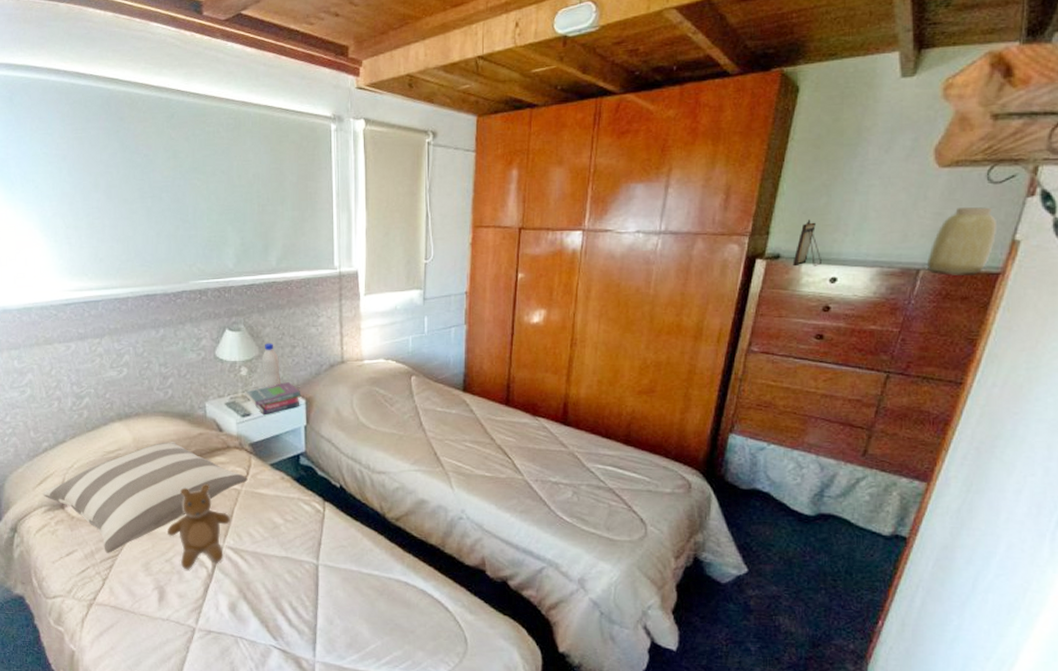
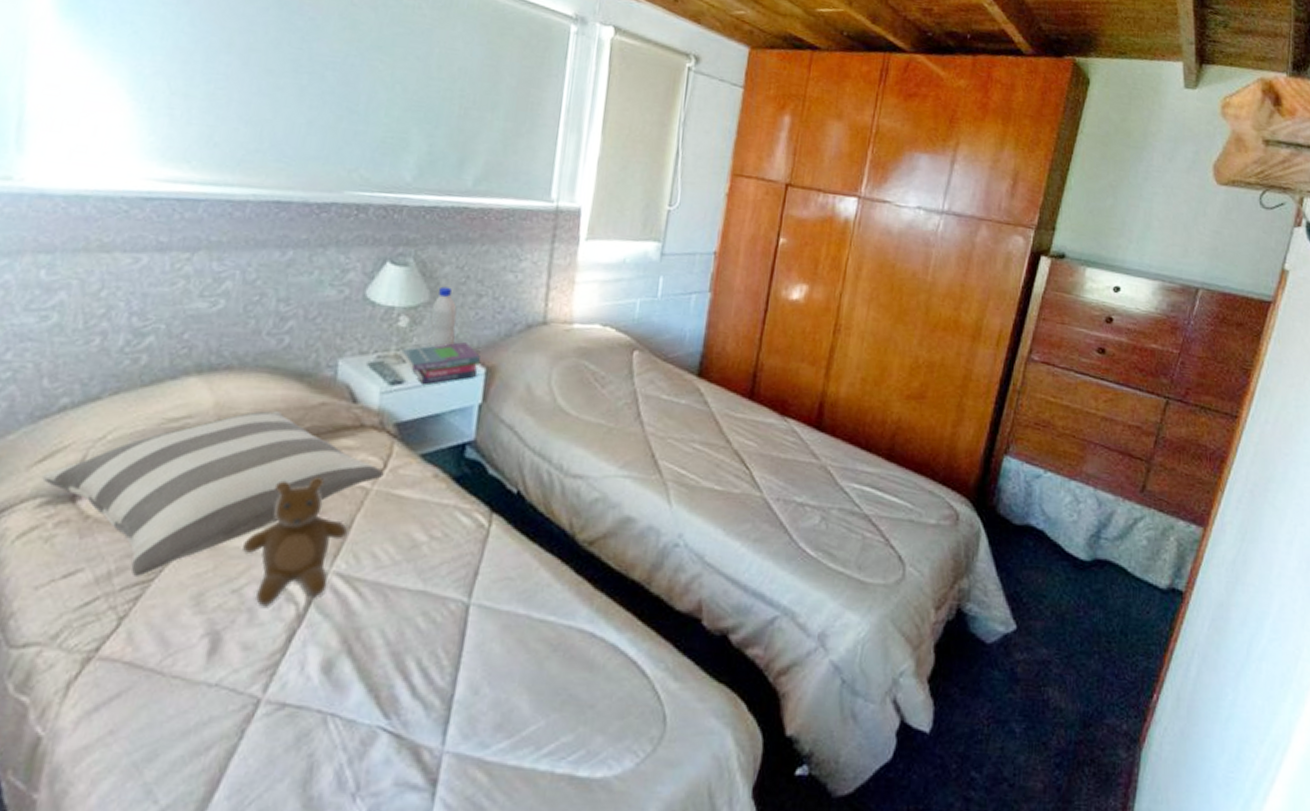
photo frame: present [793,219,821,267] -> none [1077,220,1106,272]
vase: present [927,207,998,277] -> none [1206,229,1269,302]

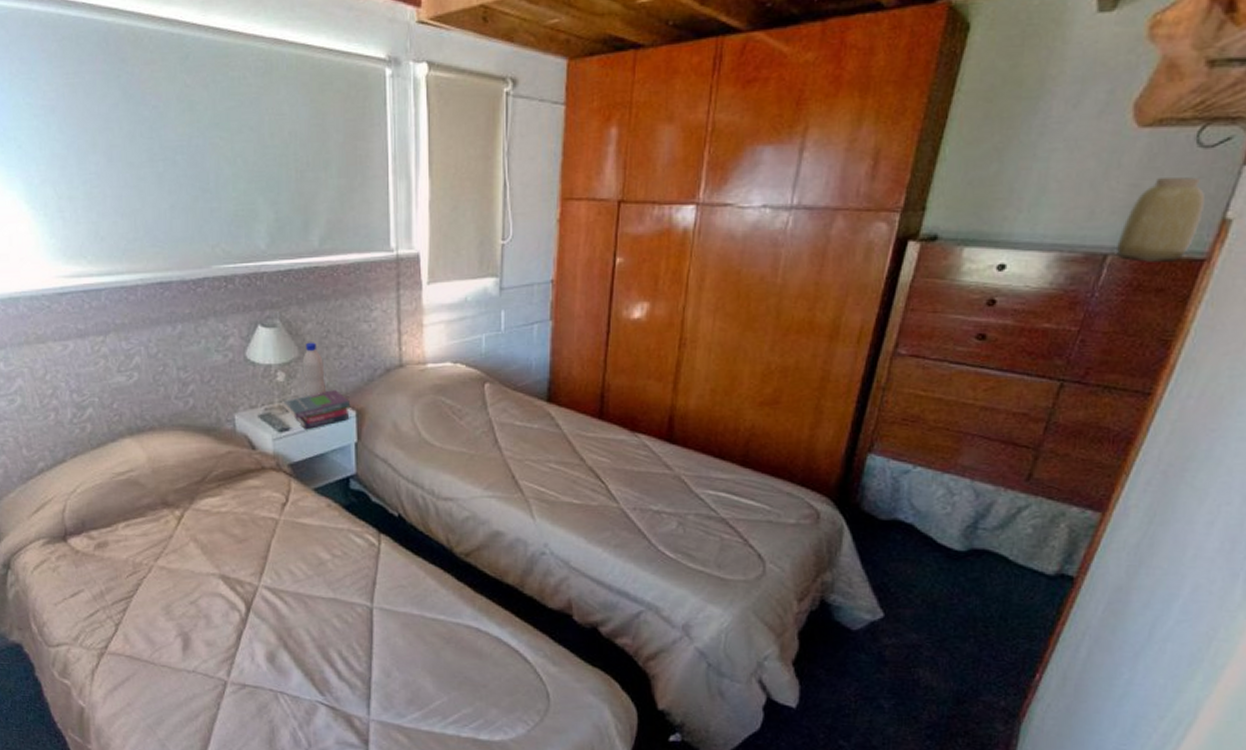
pillow: present [41,411,384,577] -> none [39,461,287,594]
teddy bear: present [242,476,349,607] -> none [190,511,268,614]
vase: none [1206,229,1269,302] -> present [1117,177,1206,264]

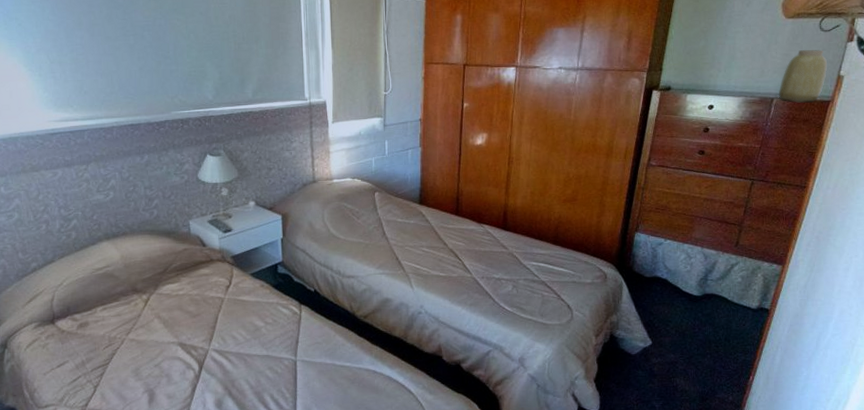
books: present [282,390,350,429] -> none [226,200,277,230]
water bottle: present [302,342,327,397] -> none [241,166,259,206]

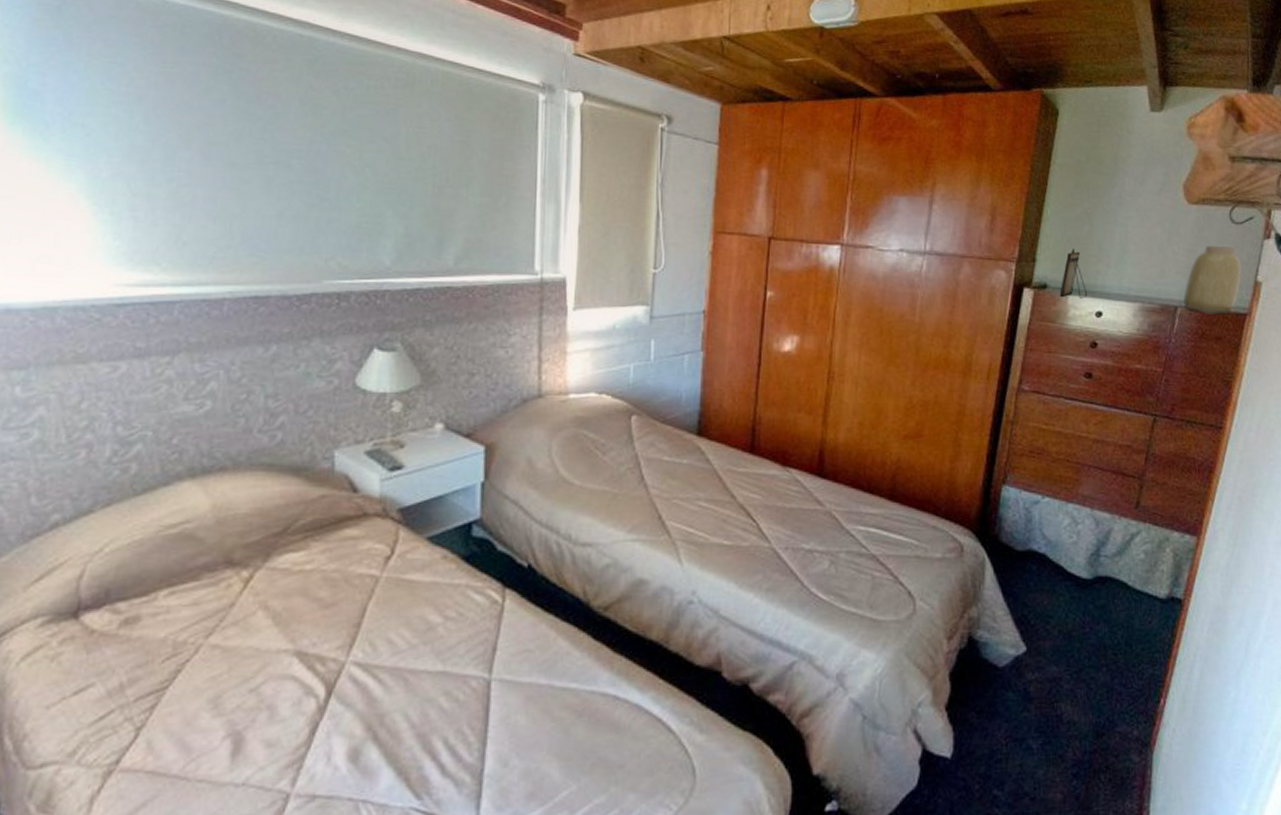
photo frame: none [680,59,702,96] -> present [1059,248,1087,299]

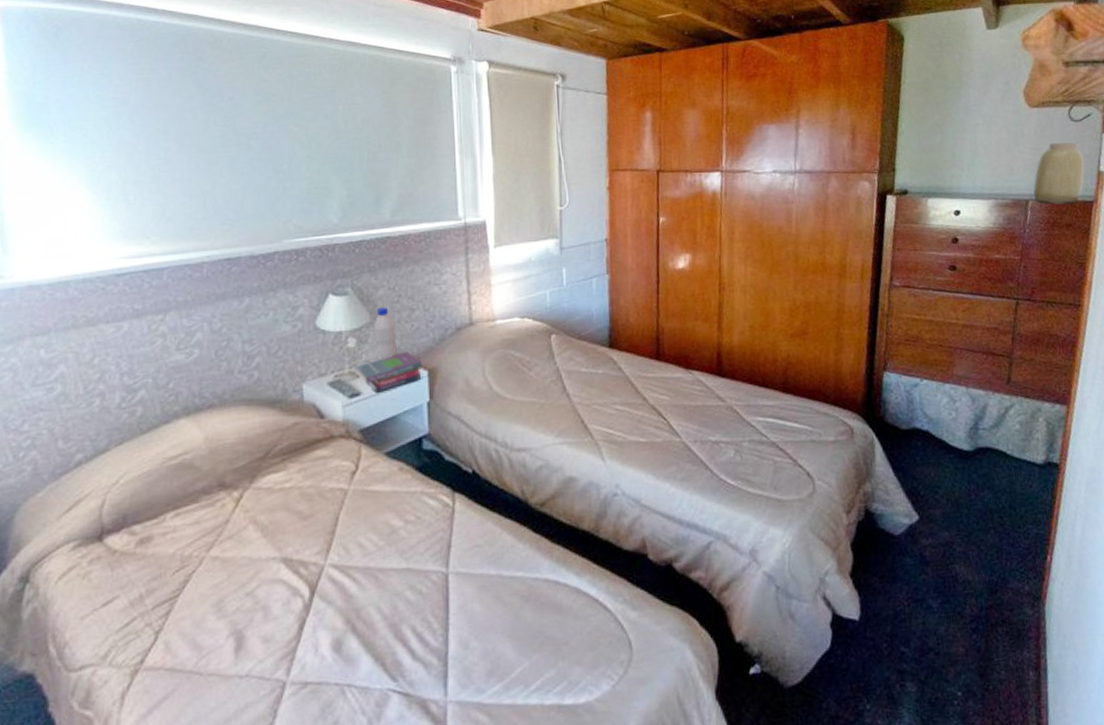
books: none [396,422,478,467] -> present [353,352,422,393]
water bottle: none [423,368,452,431] -> present [374,307,398,361]
photo frame: present [1059,248,1087,299] -> none [919,156,945,201]

